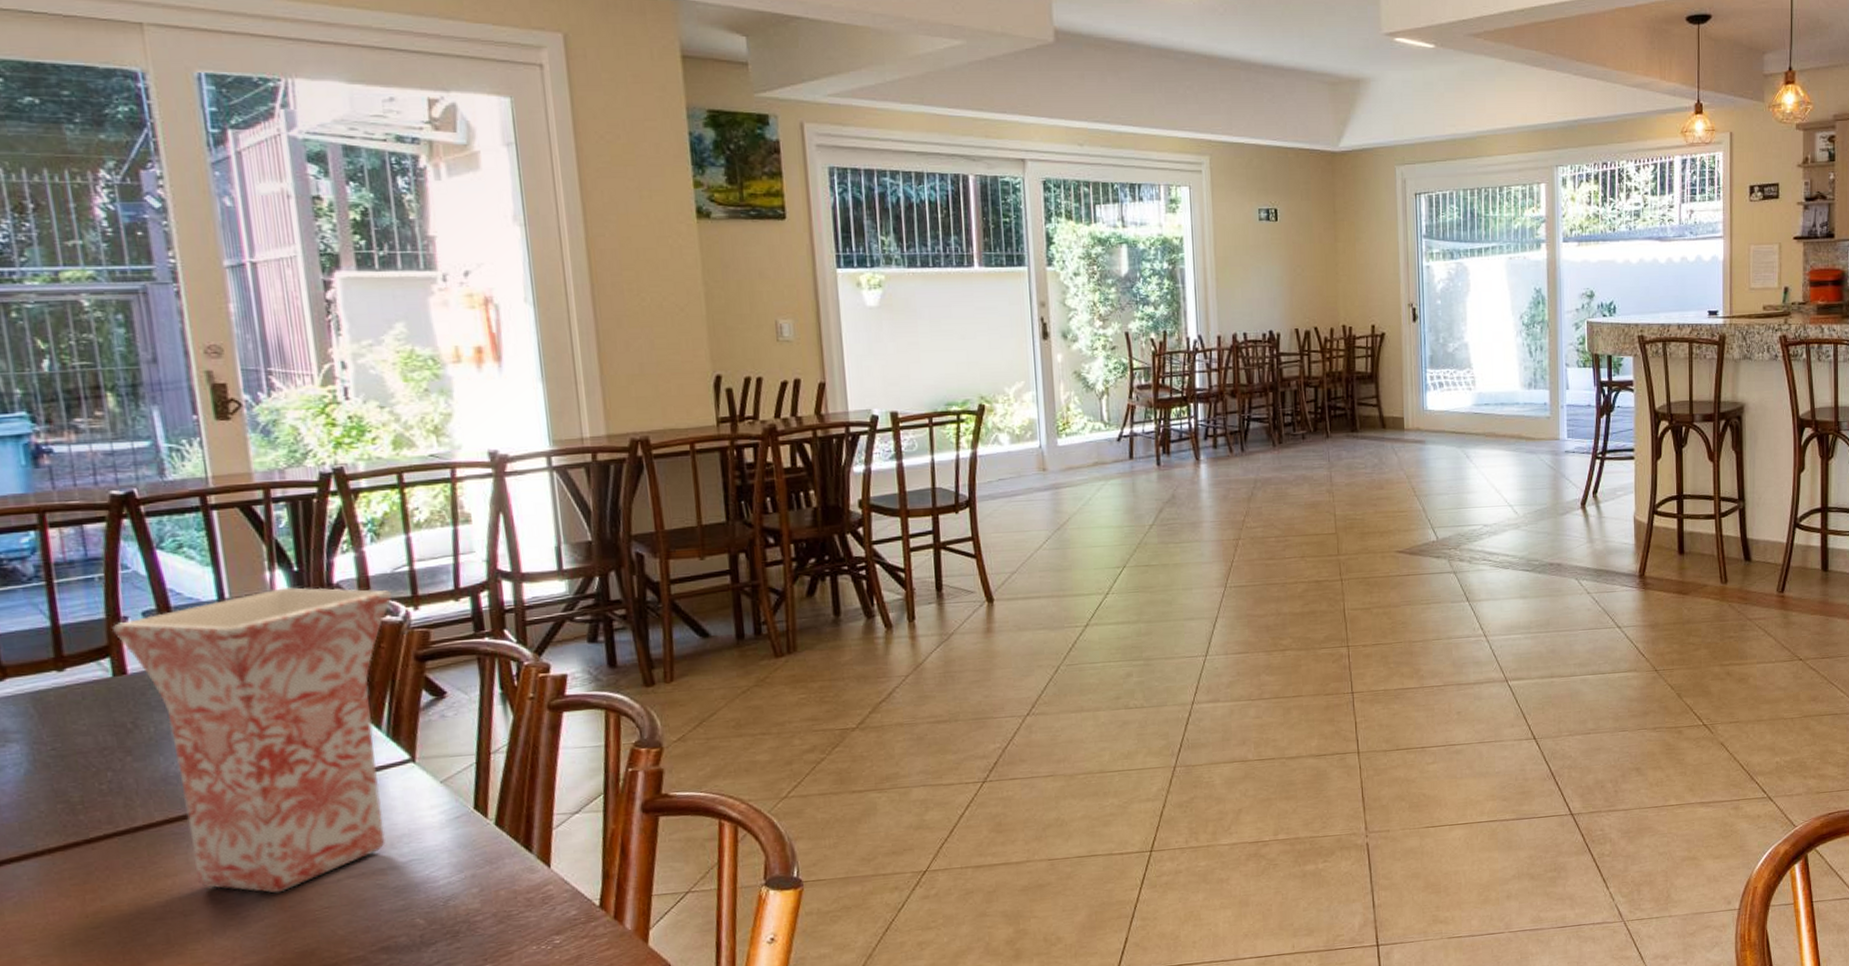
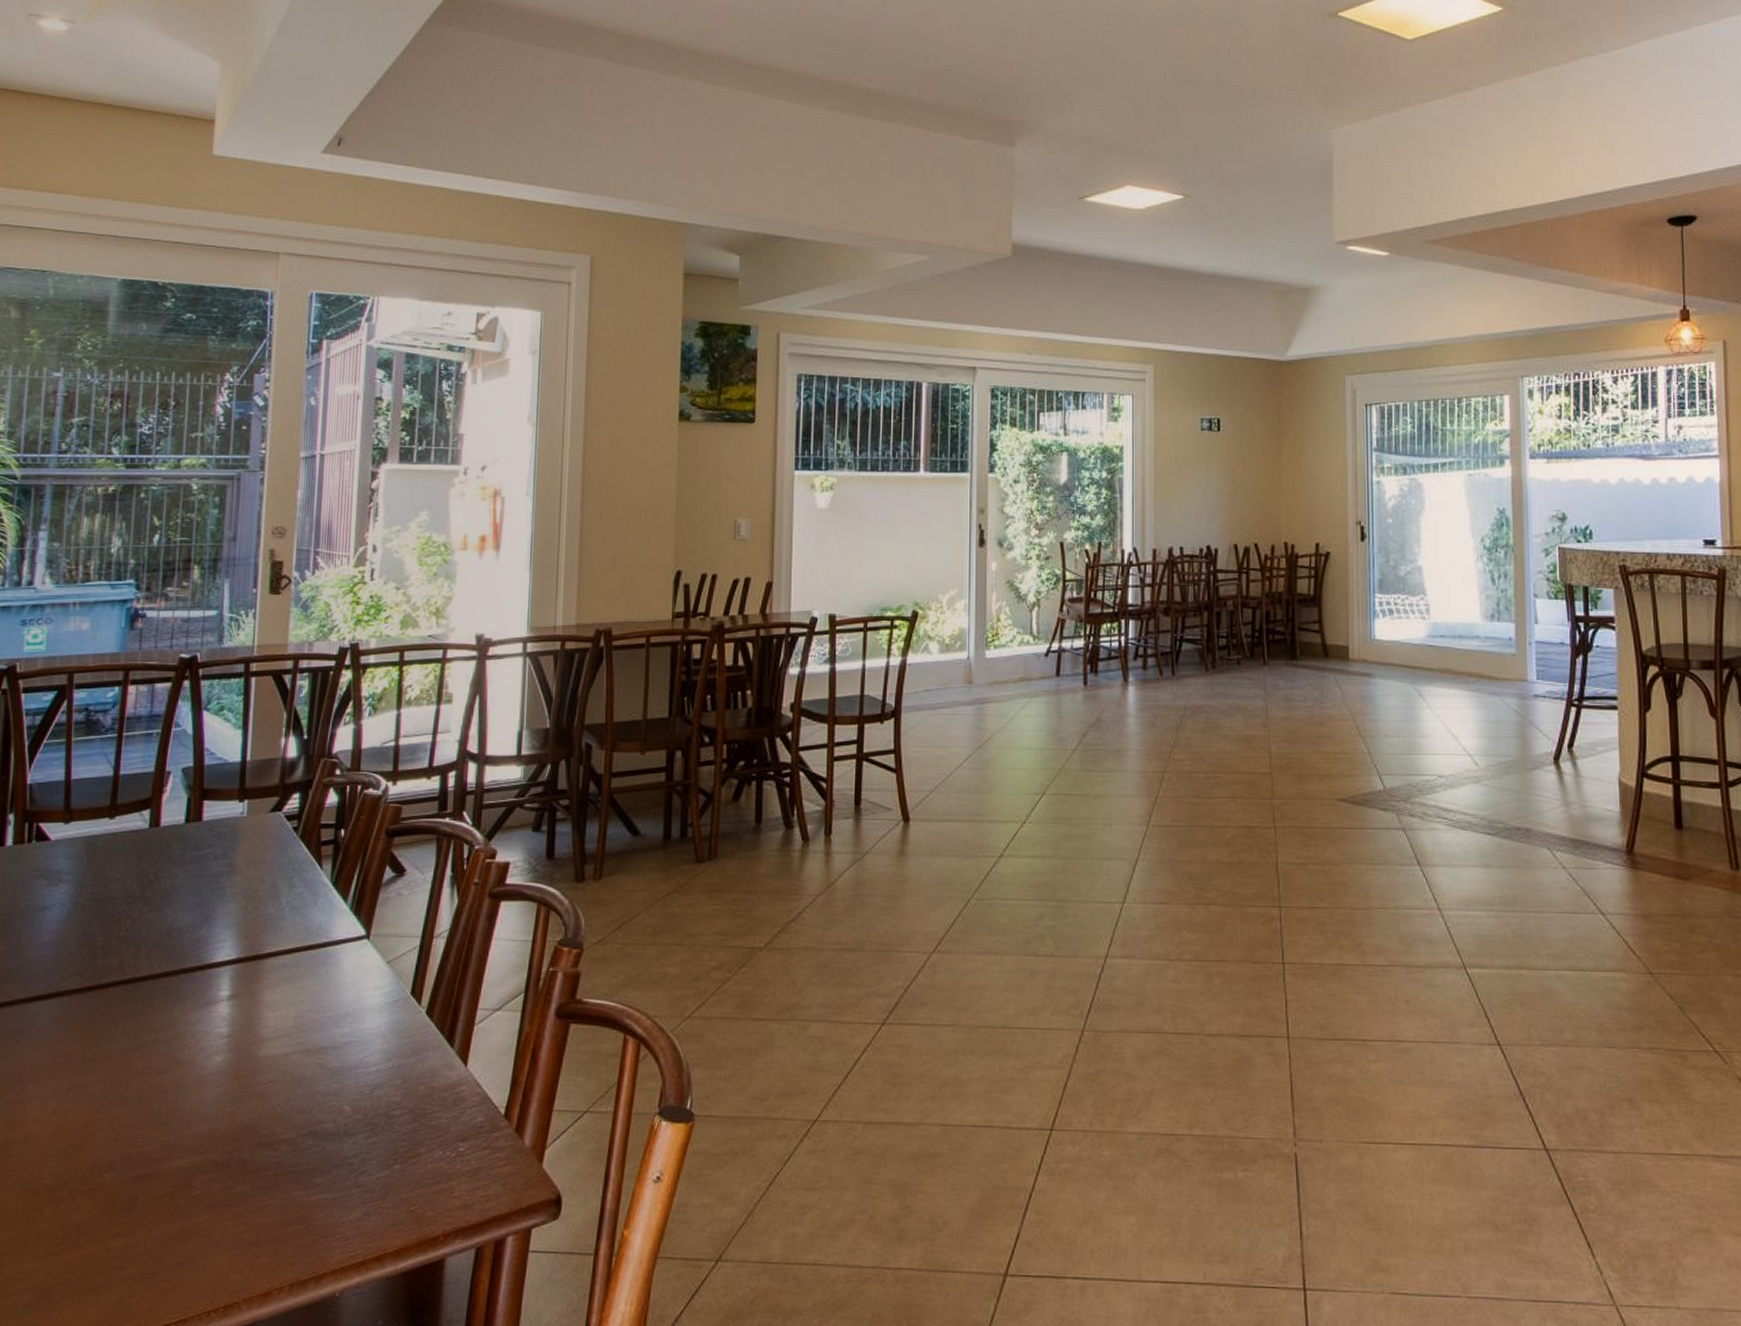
vase: present [111,586,393,894] -> none [156,753,377,1061]

